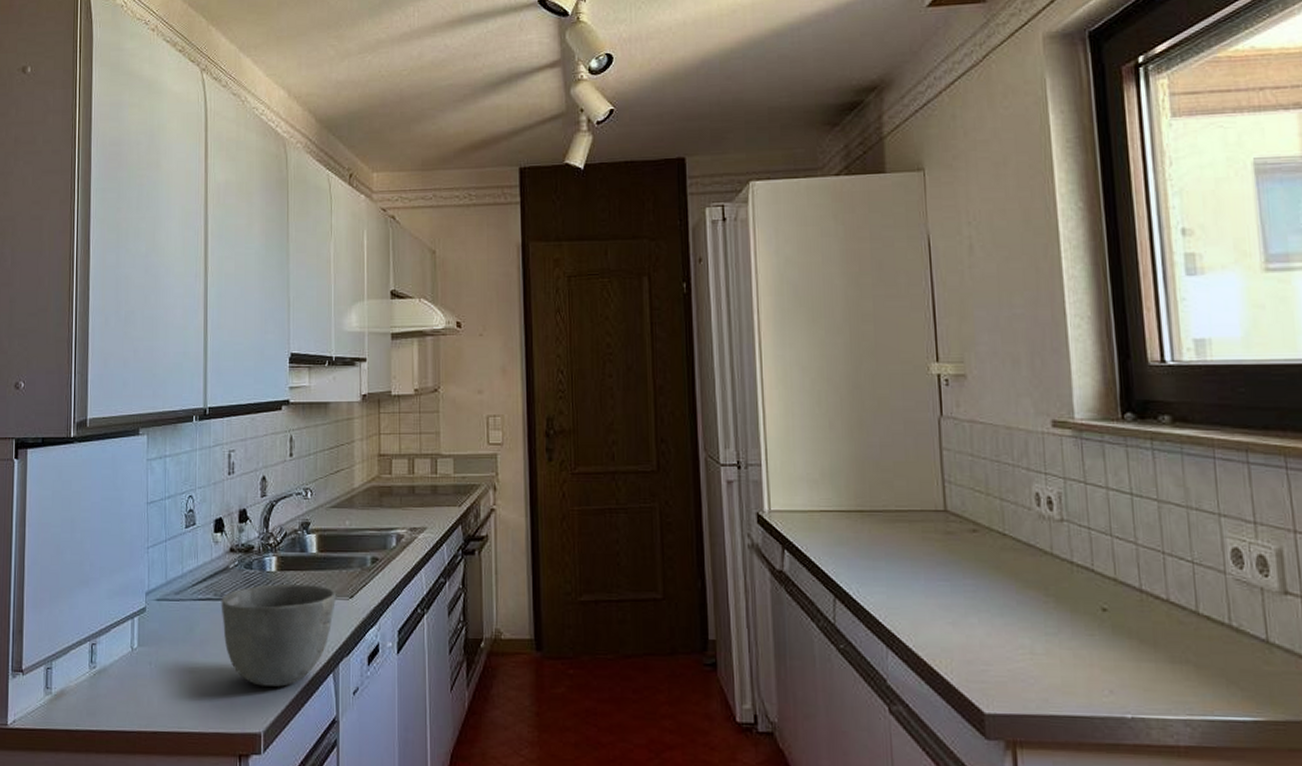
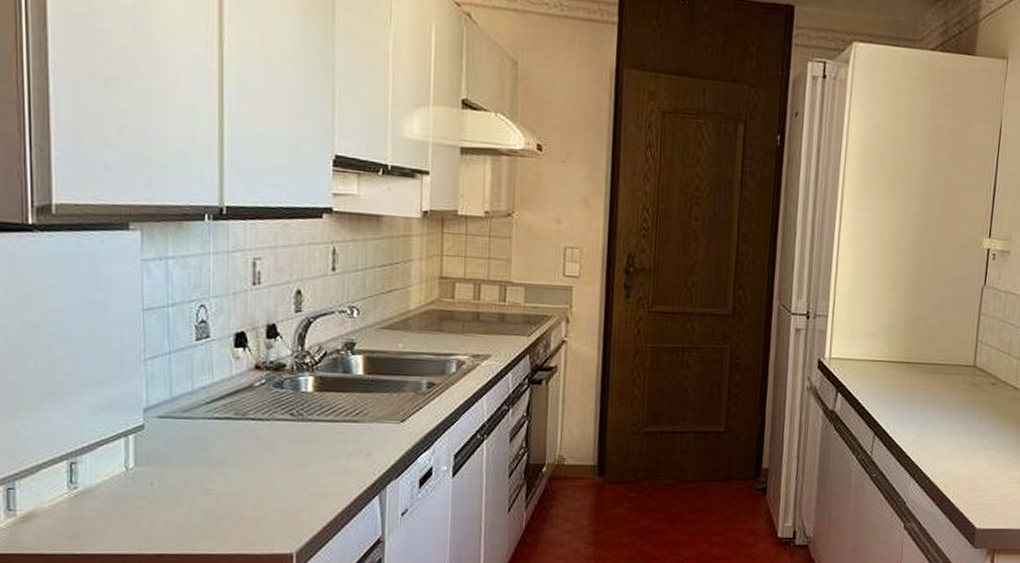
bowl: present [221,583,336,687] -> none [243,405,385,508]

